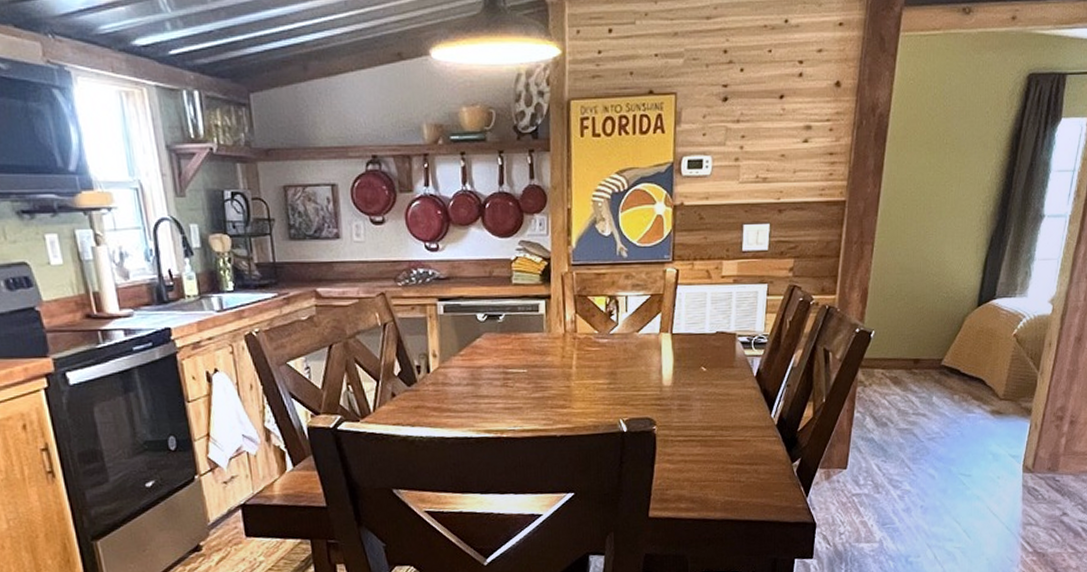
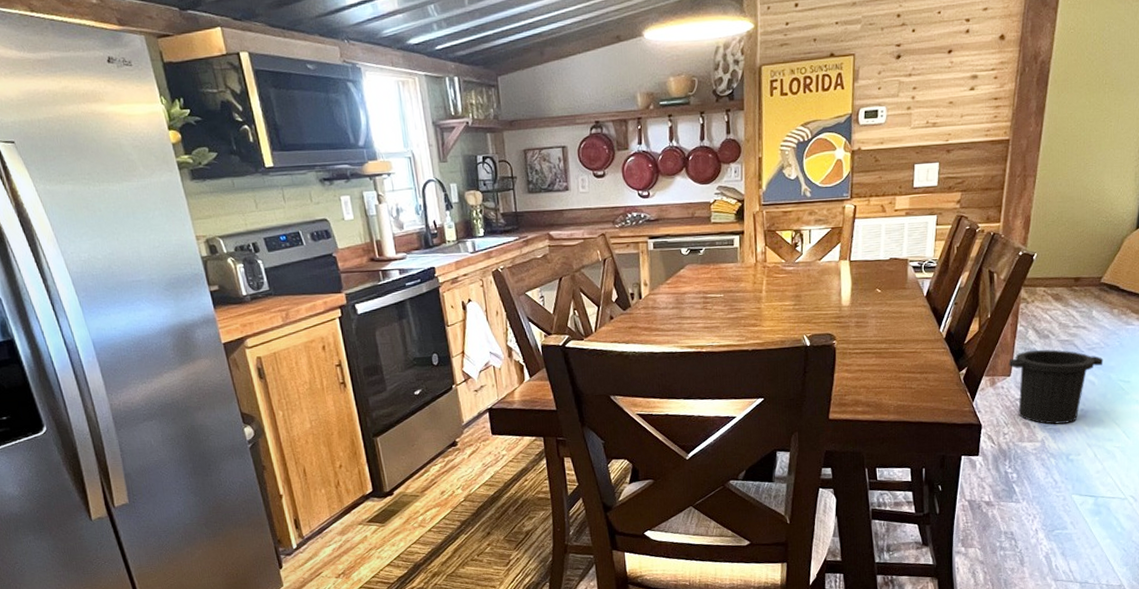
trash can: none [845,439,944,523] -> present [1009,349,1104,424]

